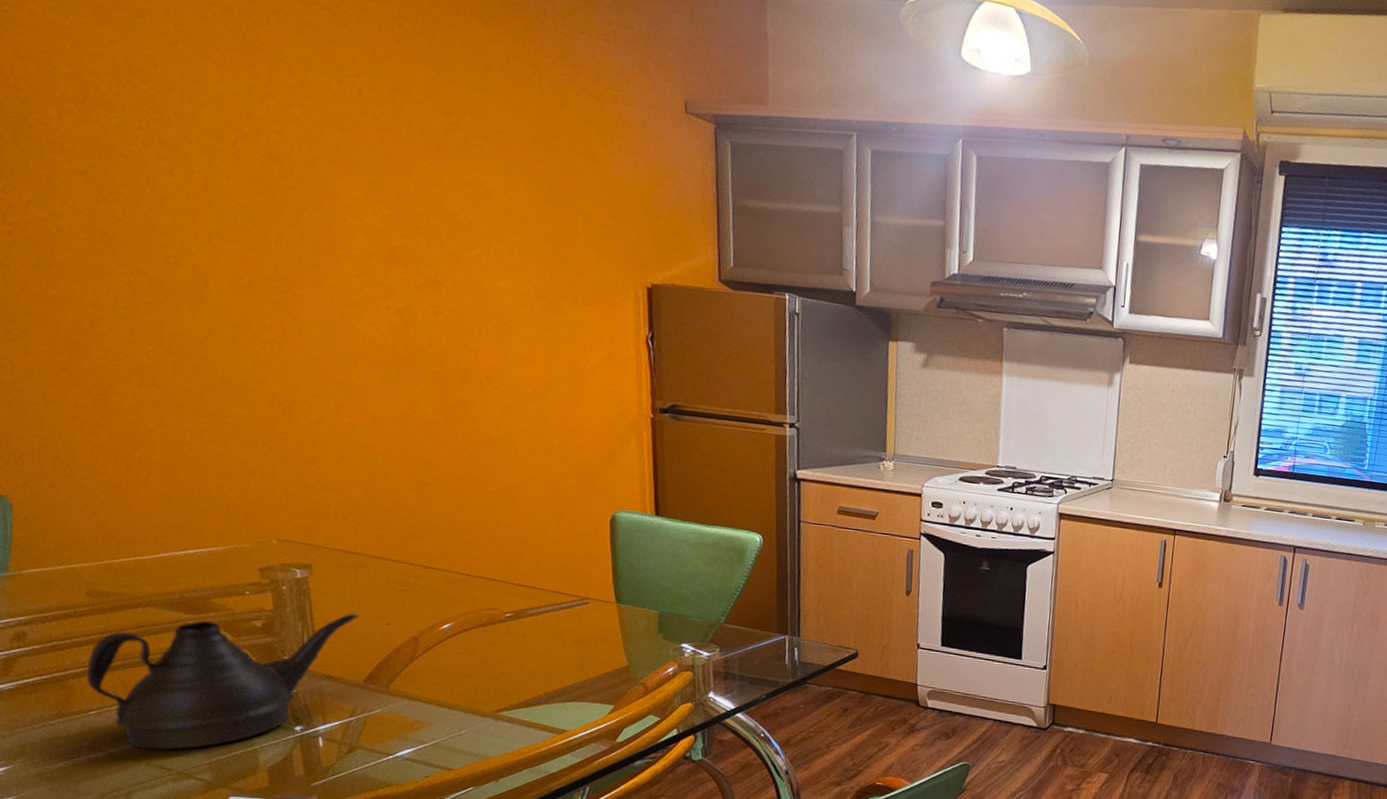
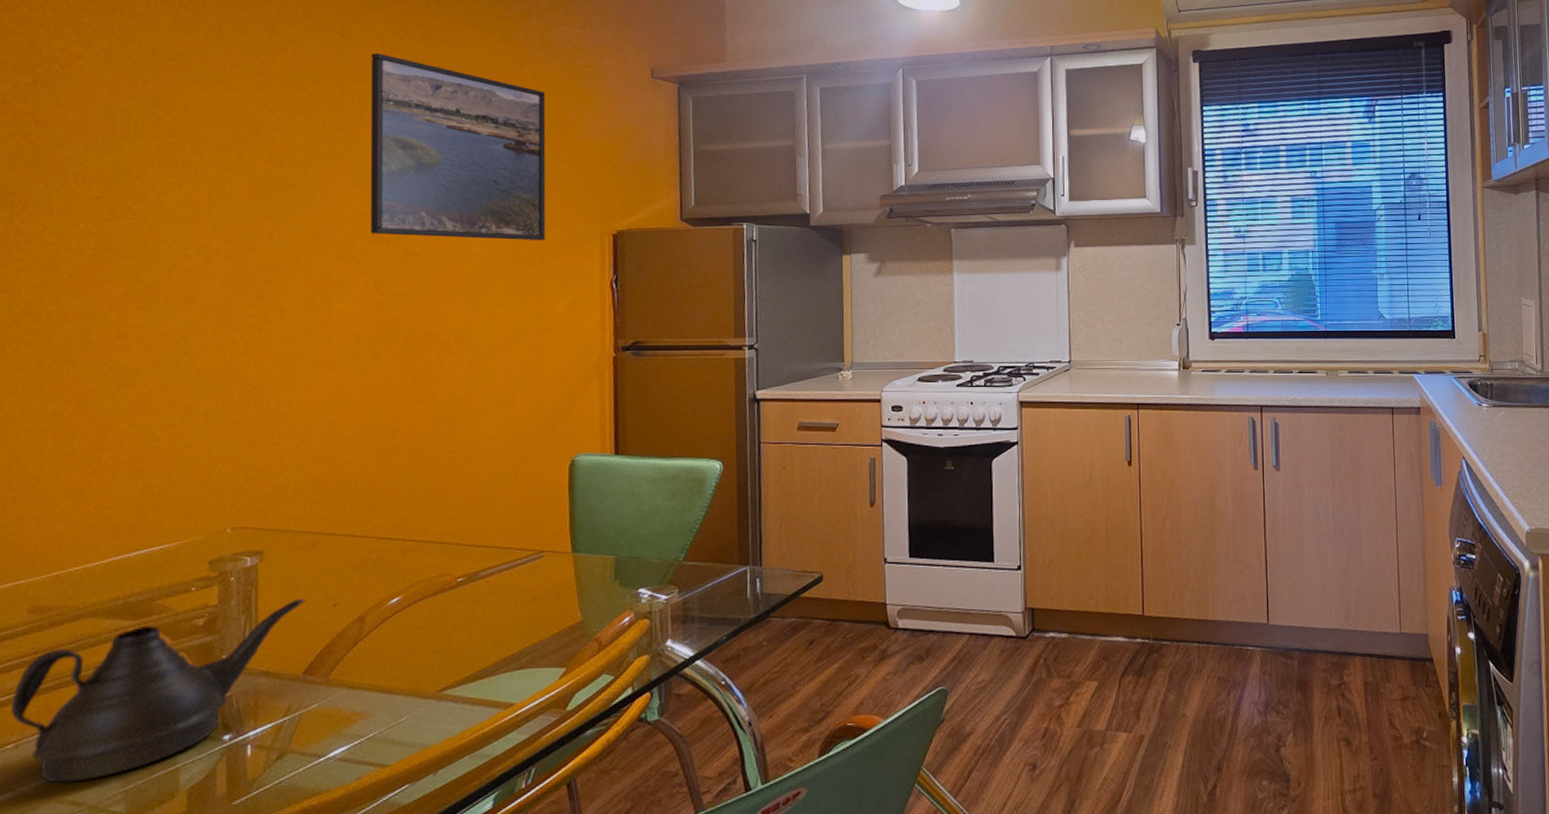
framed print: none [368,39,575,285] -> present [370,53,546,241]

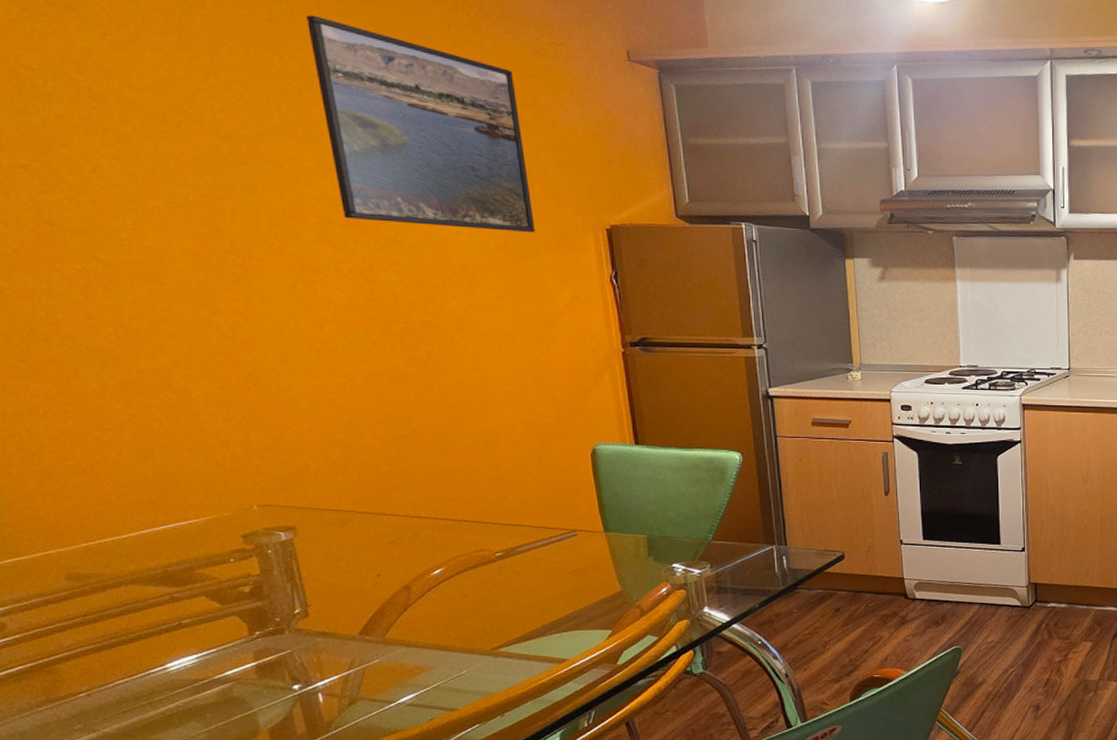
teapot: present [10,598,305,783] -> none [72,569,348,725]

